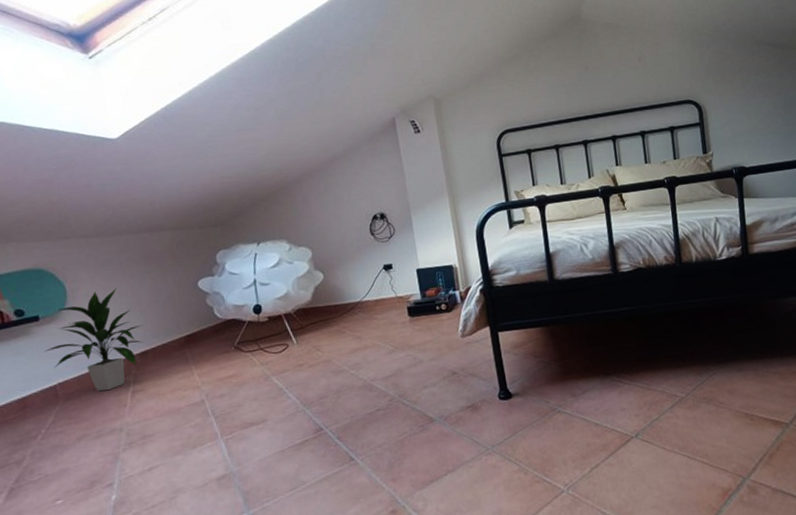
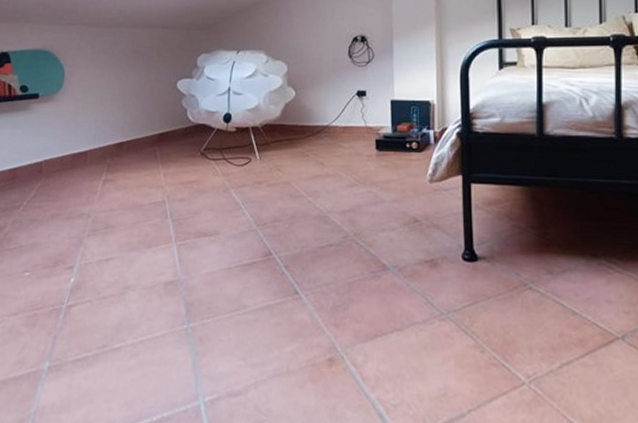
indoor plant: present [44,288,144,392] -> none [38,77,124,175]

